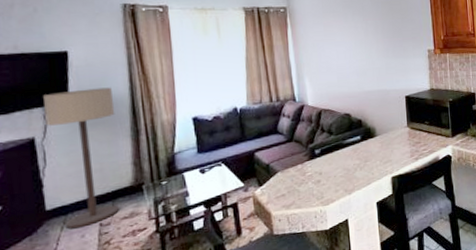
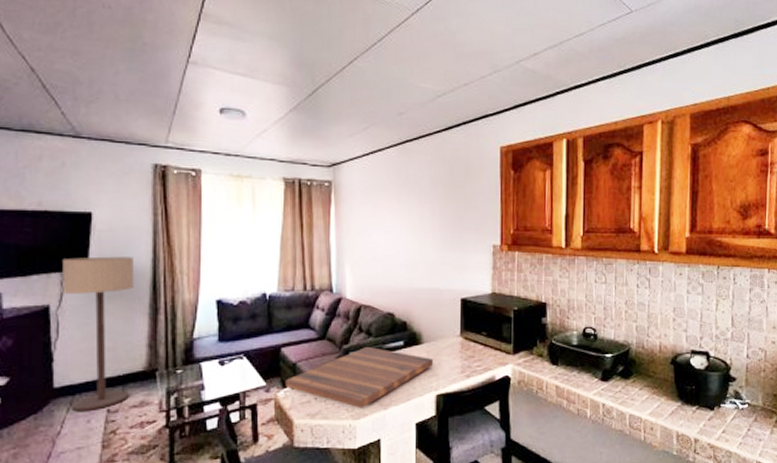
cutting board: none [261,143,388,196] -> present [285,346,434,409]

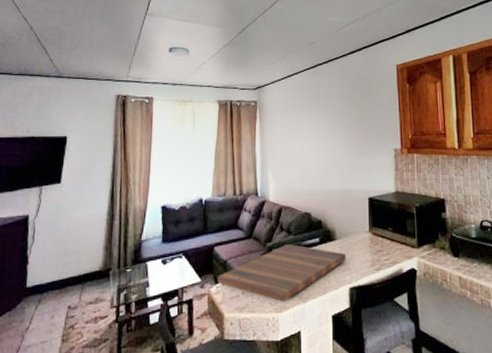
floor lamp: present [62,256,135,412] -> none [39,171,97,309]

